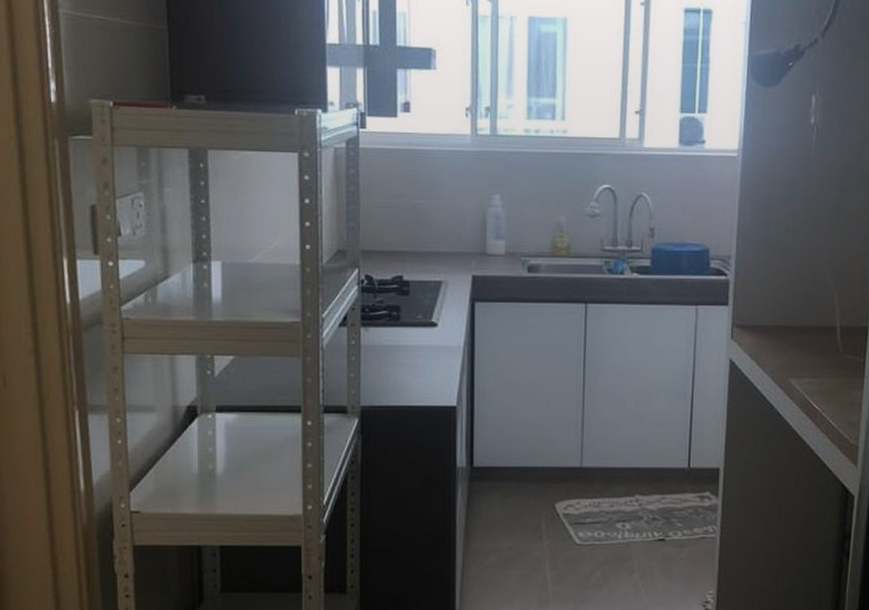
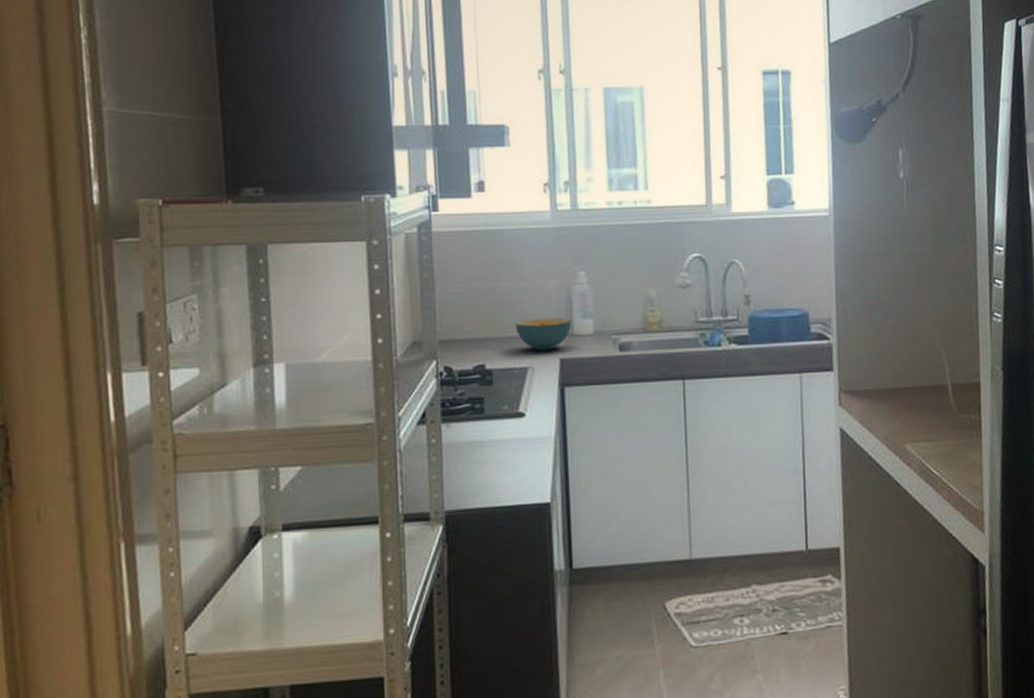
cereal bowl: none [432,236,485,267] -> present [515,317,572,351]

